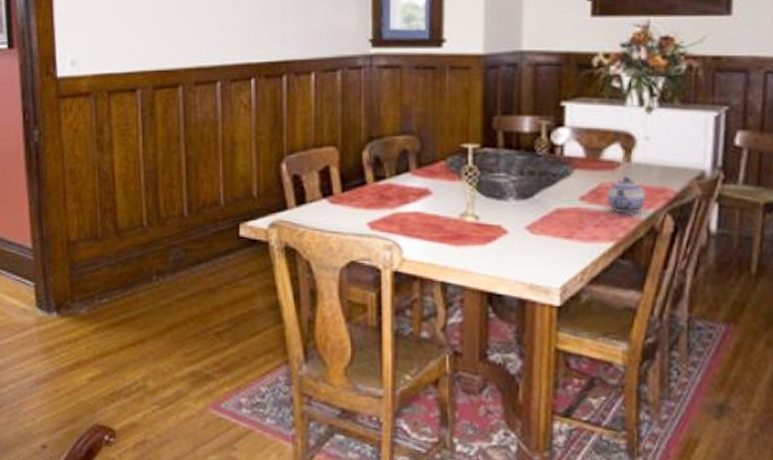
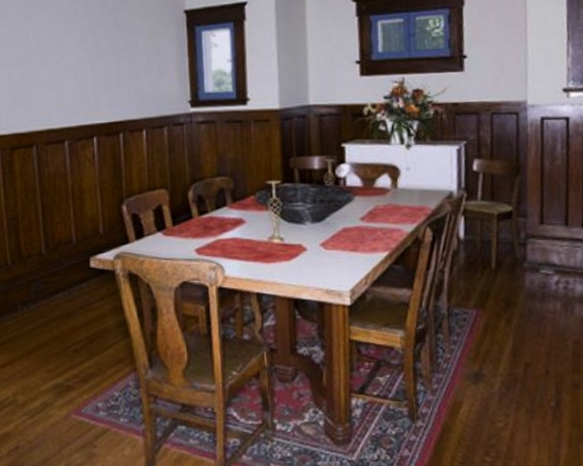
teapot: present [606,176,646,214] -> none [380,199,410,229]

